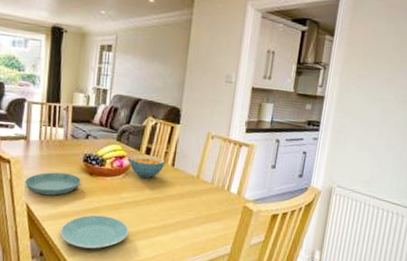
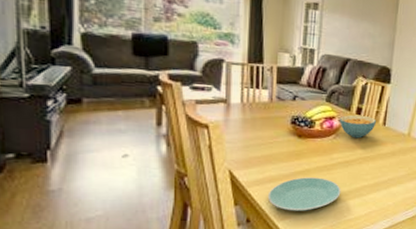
saucer: present [25,172,81,196] -> none [227,136,289,160]

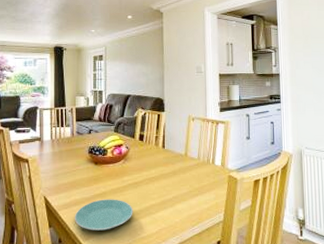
cereal bowl: present [340,114,376,139] -> none [127,141,156,162]

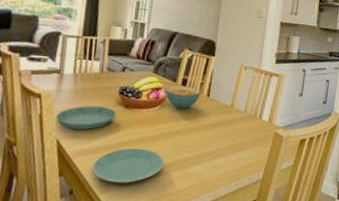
saucer: none [42,165,88,187] -> present [56,106,116,130]
cereal bowl: none [127,141,156,162] -> present [166,85,200,109]

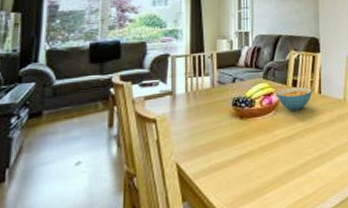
saucer: present [56,106,116,130] -> none [173,121,232,150]
plate: present [91,148,164,183] -> none [214,158,286,200]

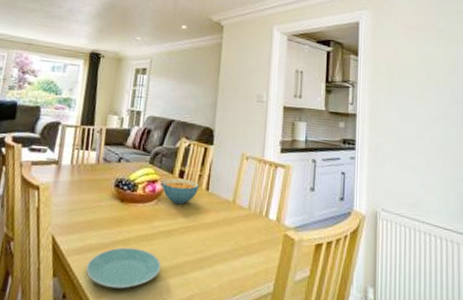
plate: none [214,158,286,200] -> present [85,247,161,289]

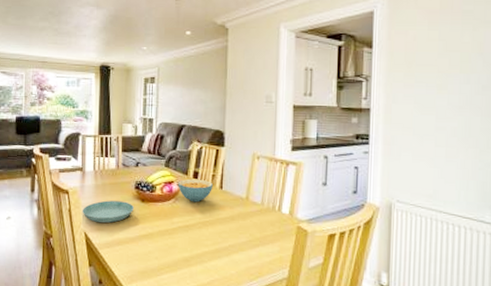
saucer: none [53,199,111,226] -> present [83,200,134,224]
plate: present [85,247,161,289] -> none [116,241,183,276]

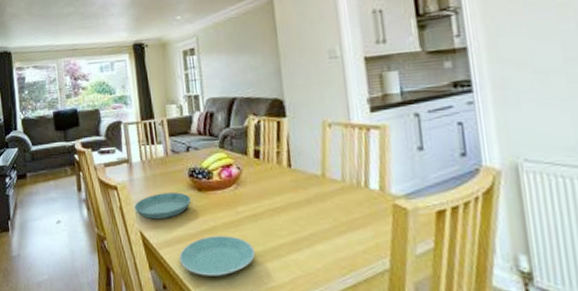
plate: none [116,241,183,276] -> present [179,236,256,276]
cereal bowl: present [178,178,213,203] -> none [238,158,279,186]

